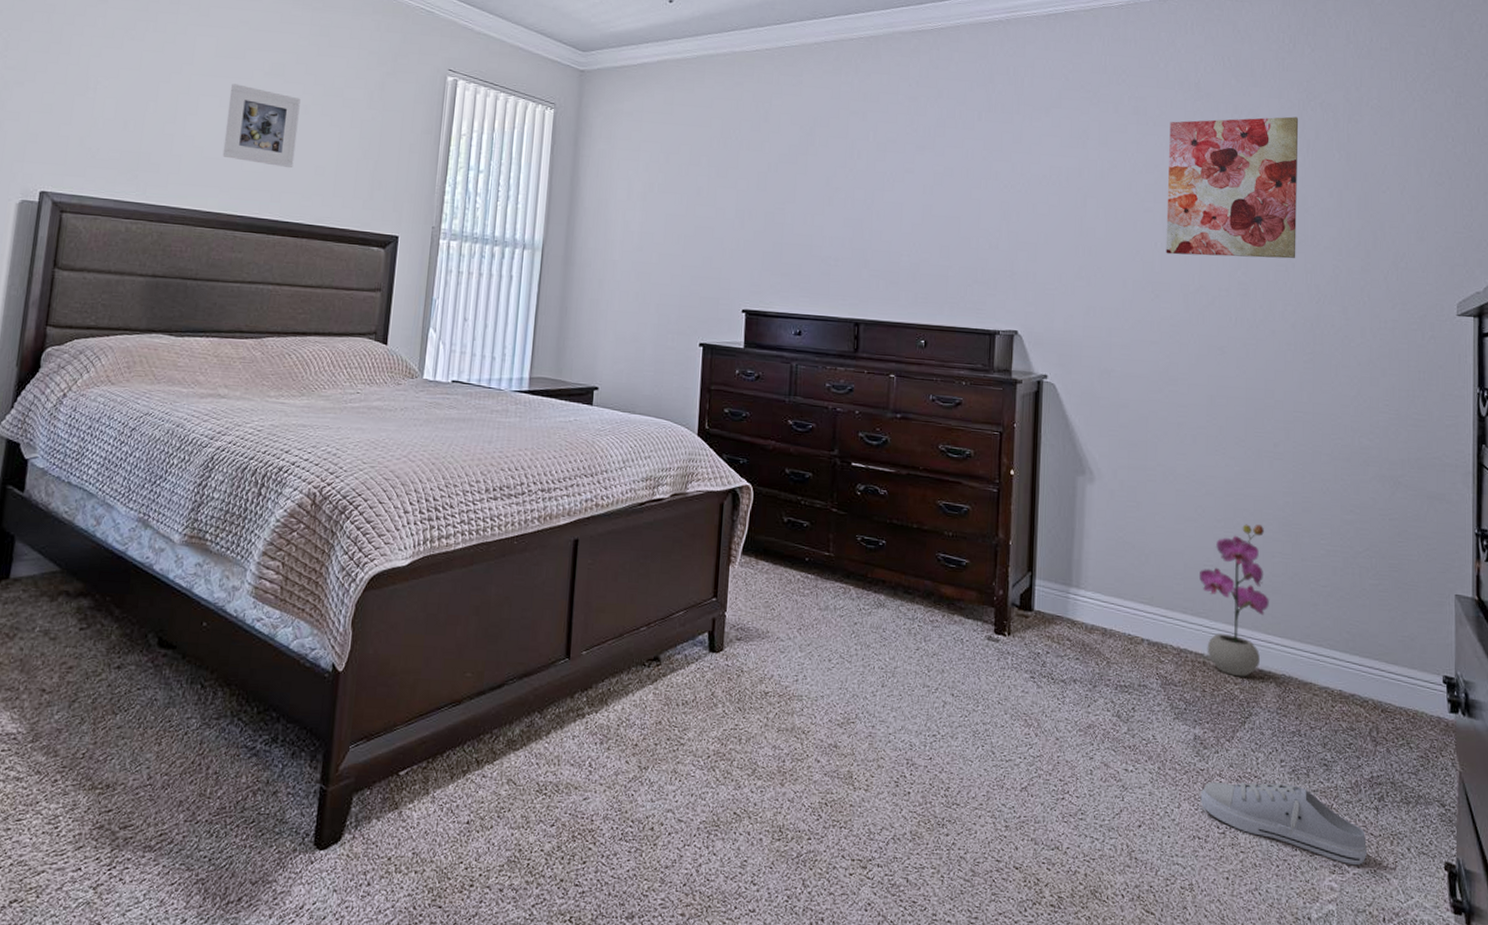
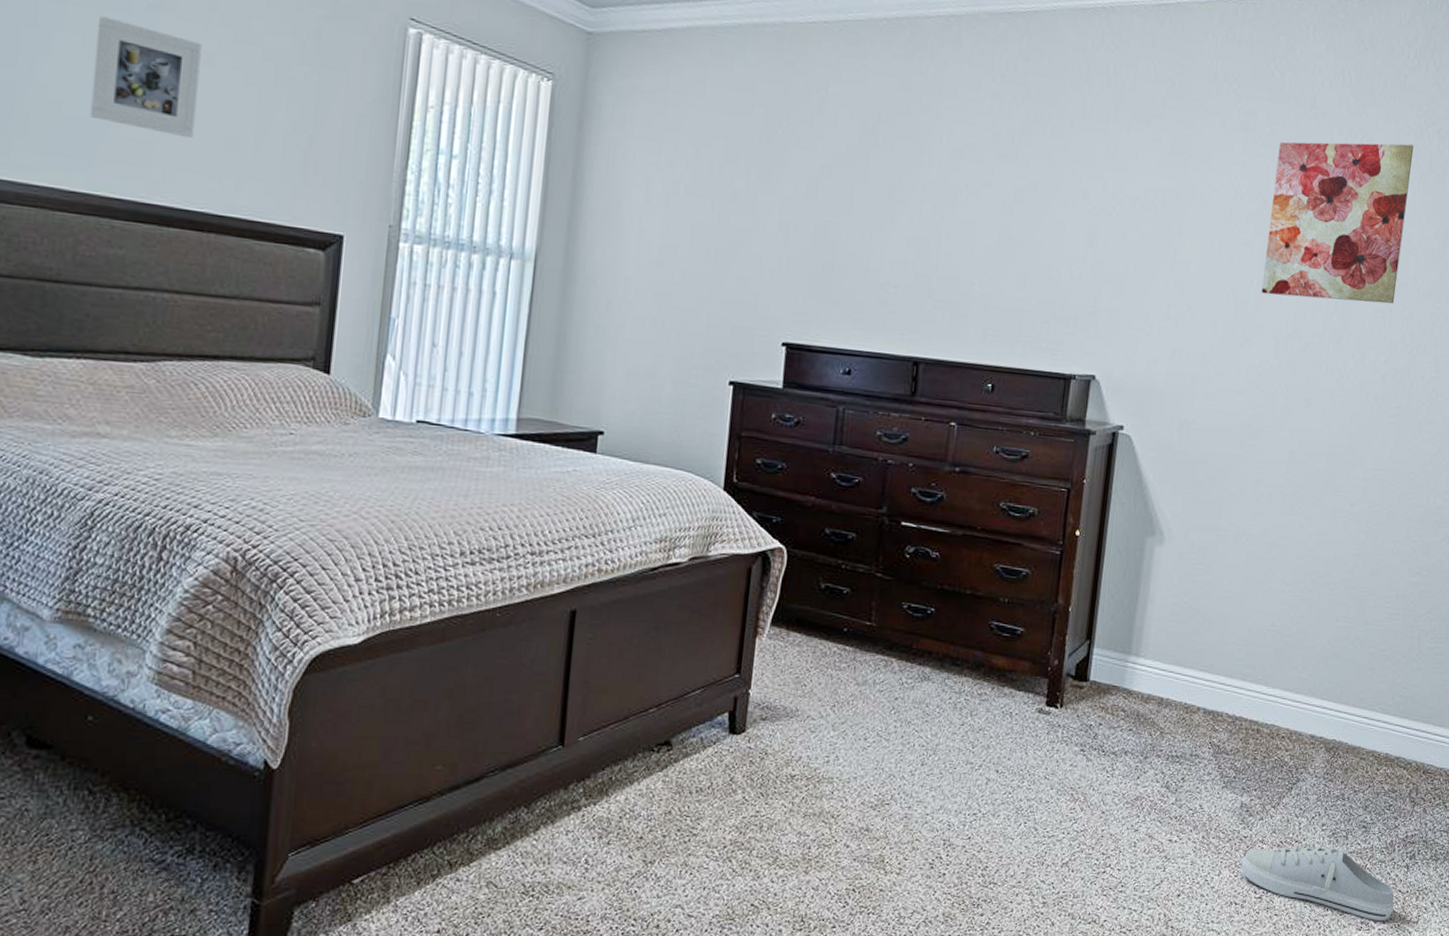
potted plant: present [1200,524,1269,677] -> none [1261,587,1331,744]

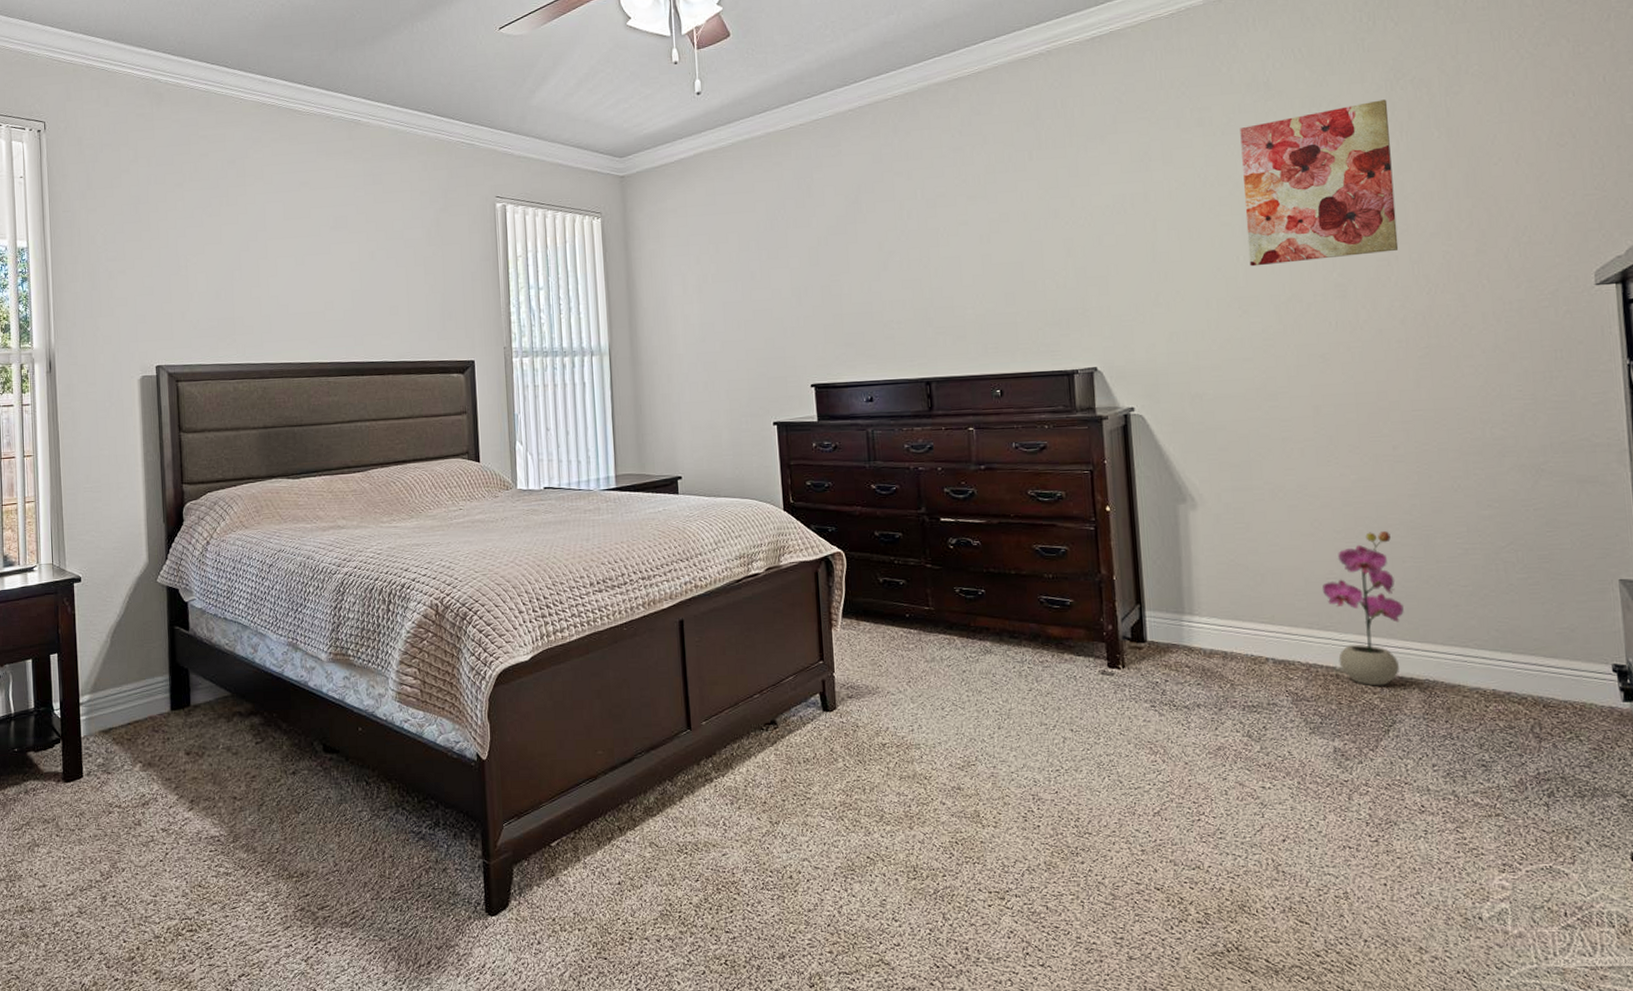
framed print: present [89,16,202,139] -> none [302,242,370,313]
shoe: present [1241,847,1394,920] -> none [1347,788,1540,862]
potted plant: none [1261,587,1331,744] -> present [1323,531,1404,686]

